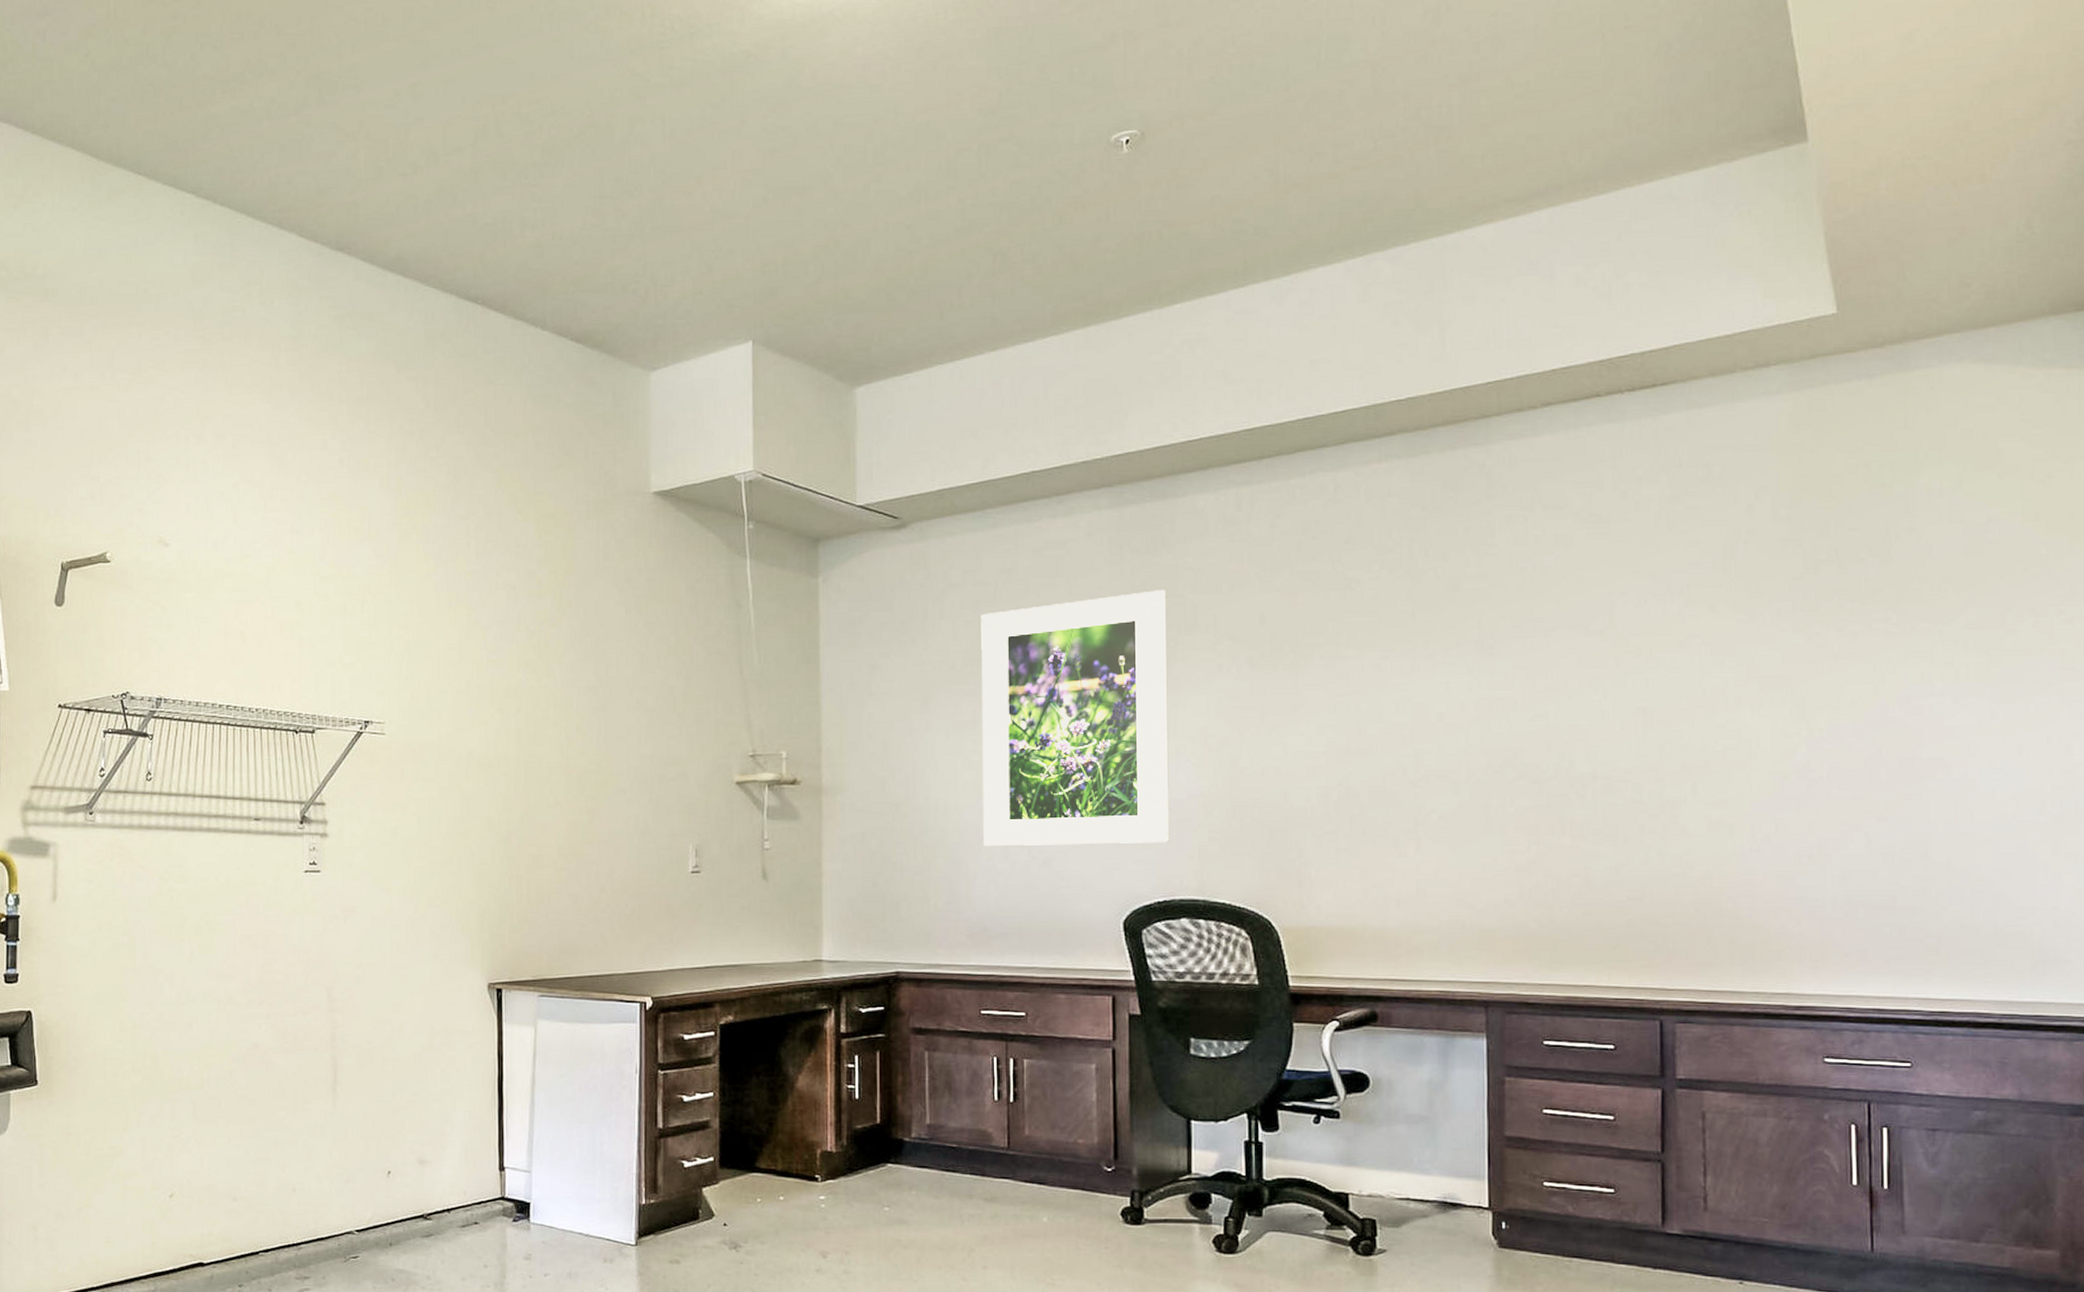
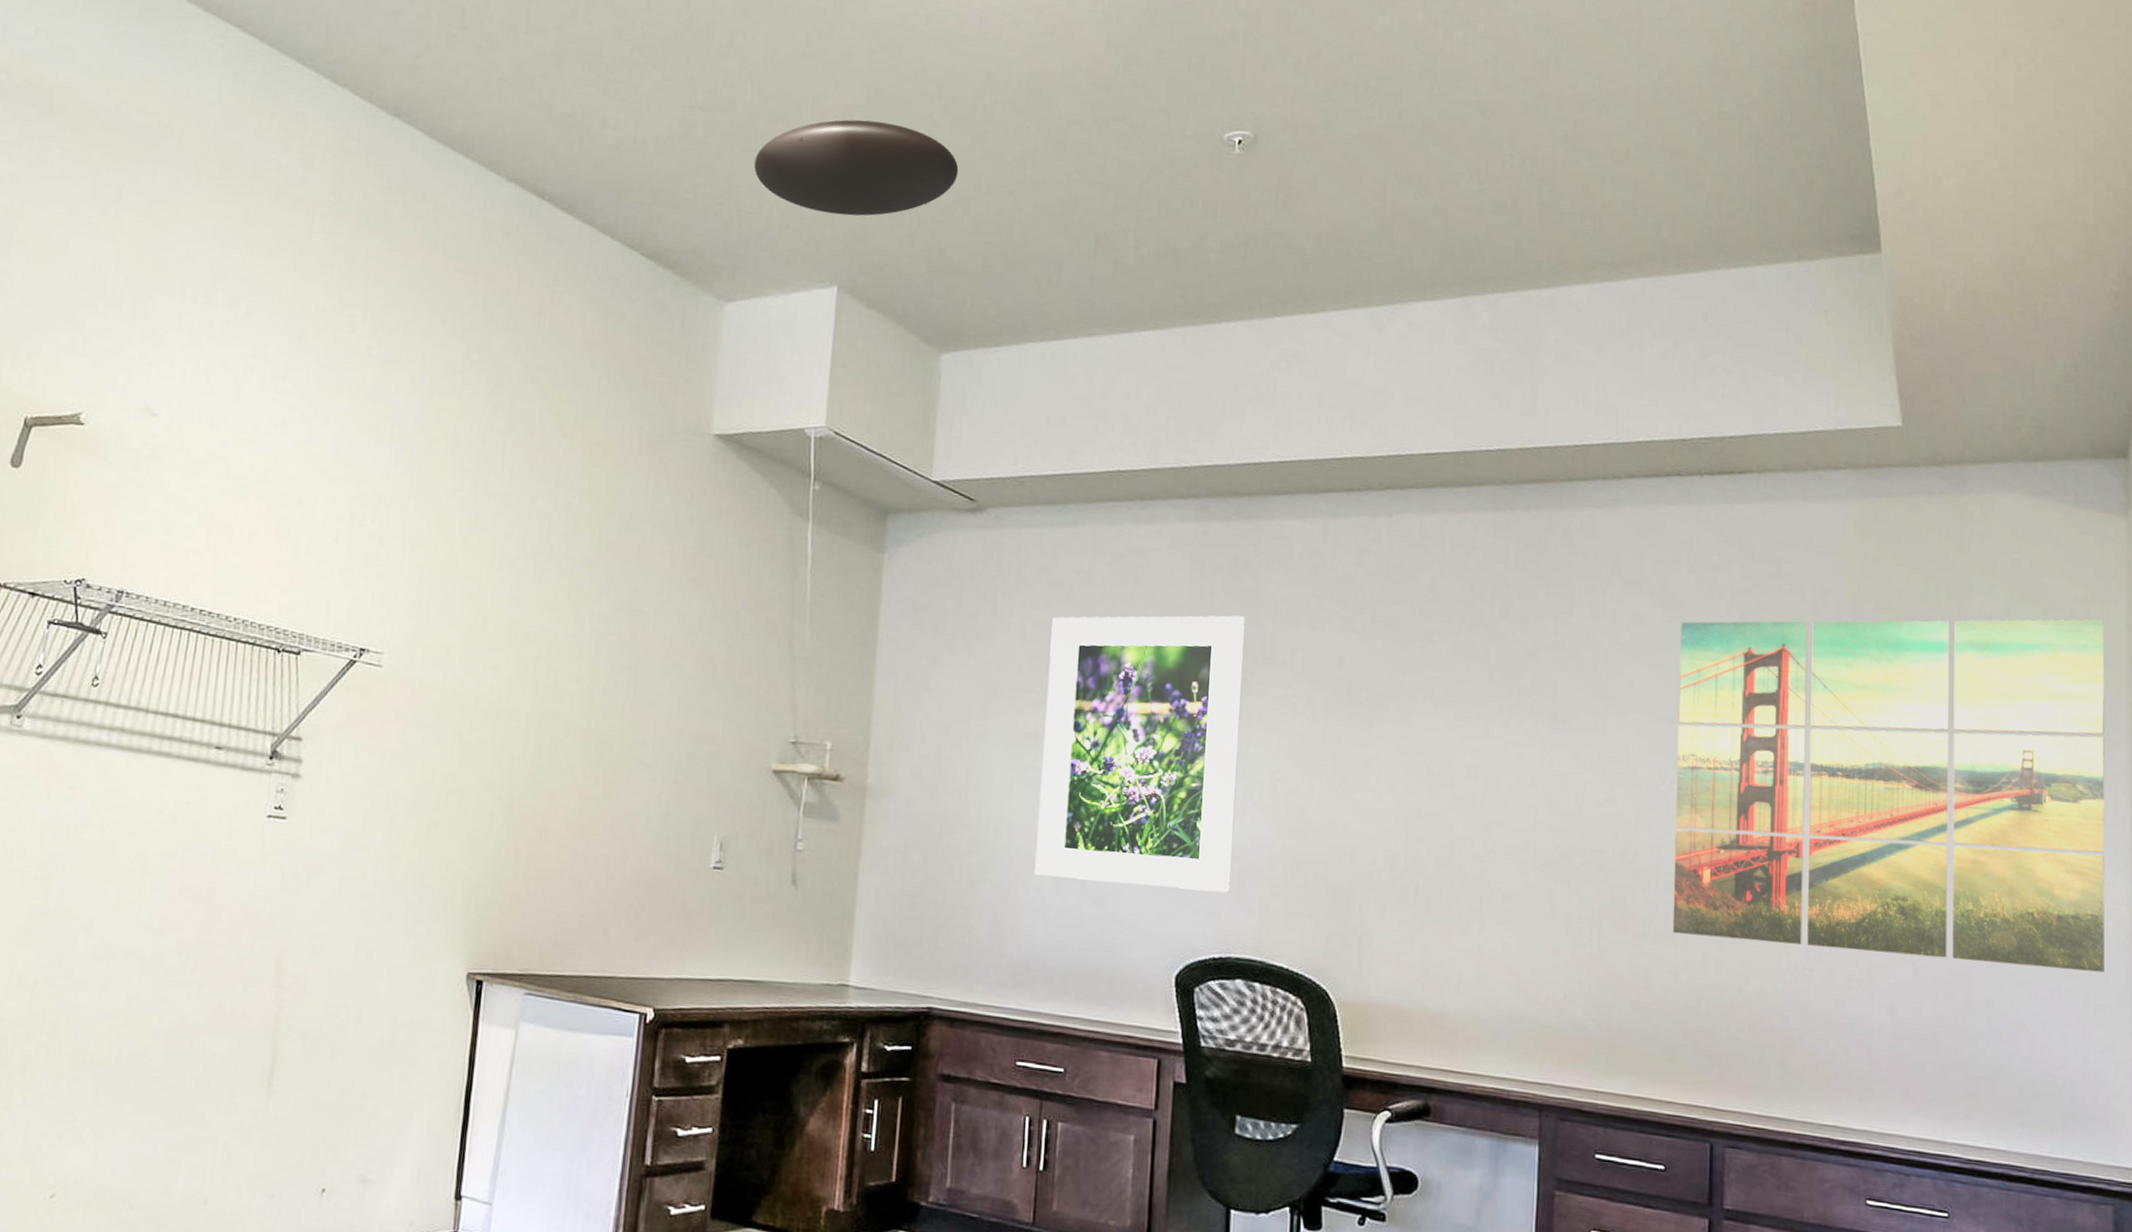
ceiling light: none [664,181,856,275] -> present [754,119,959,216]
wall art: none [1607,477,2075,832] -> present [1672,619,2104,973]

